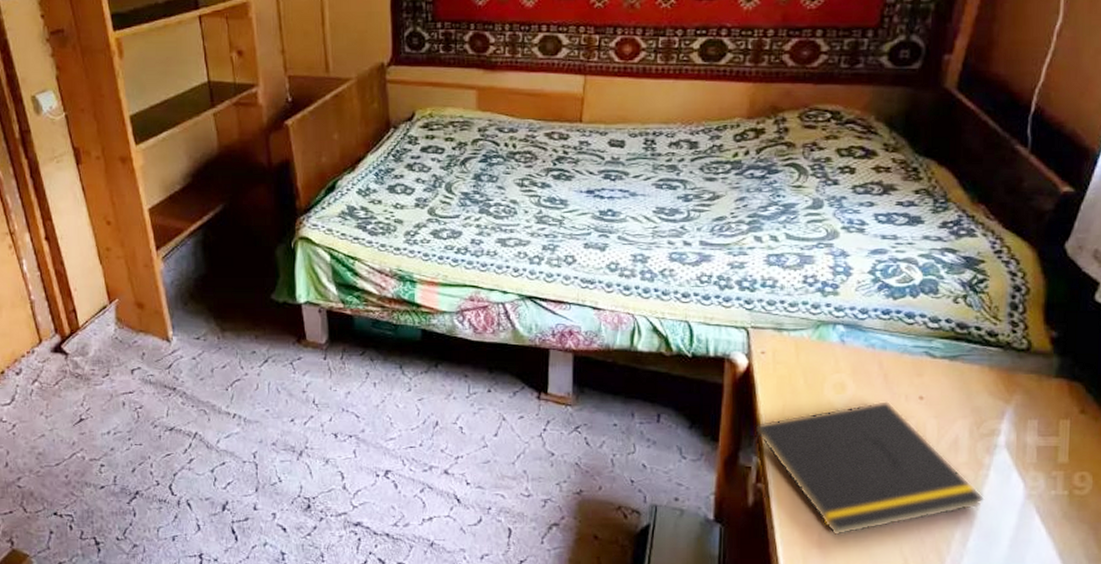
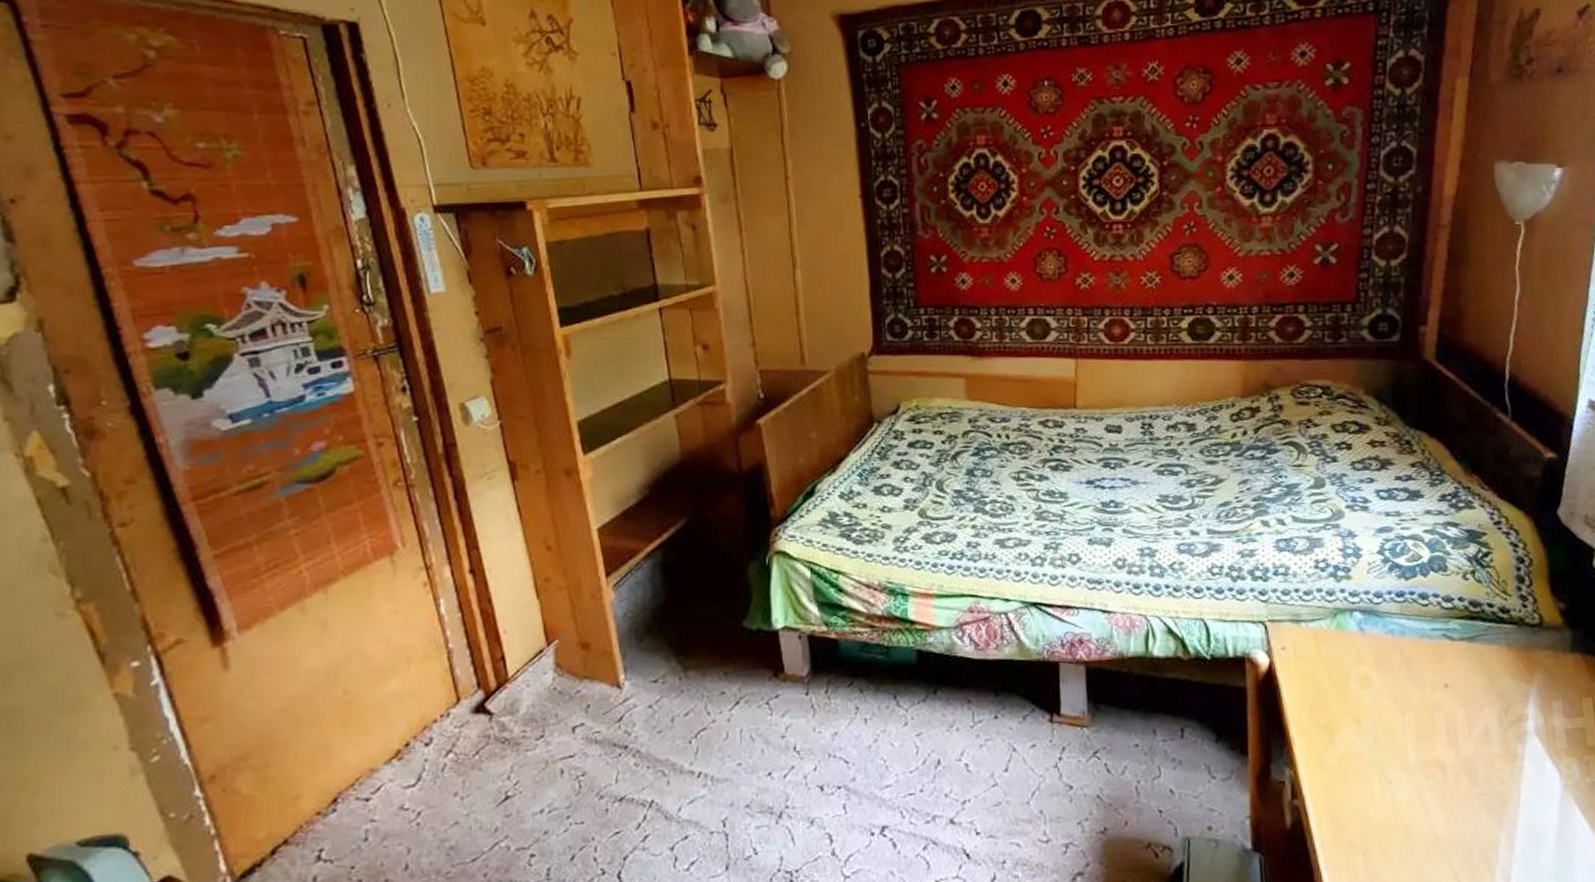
notepad: present [750,400,985,536] -> none [1281,691,1524,854]

